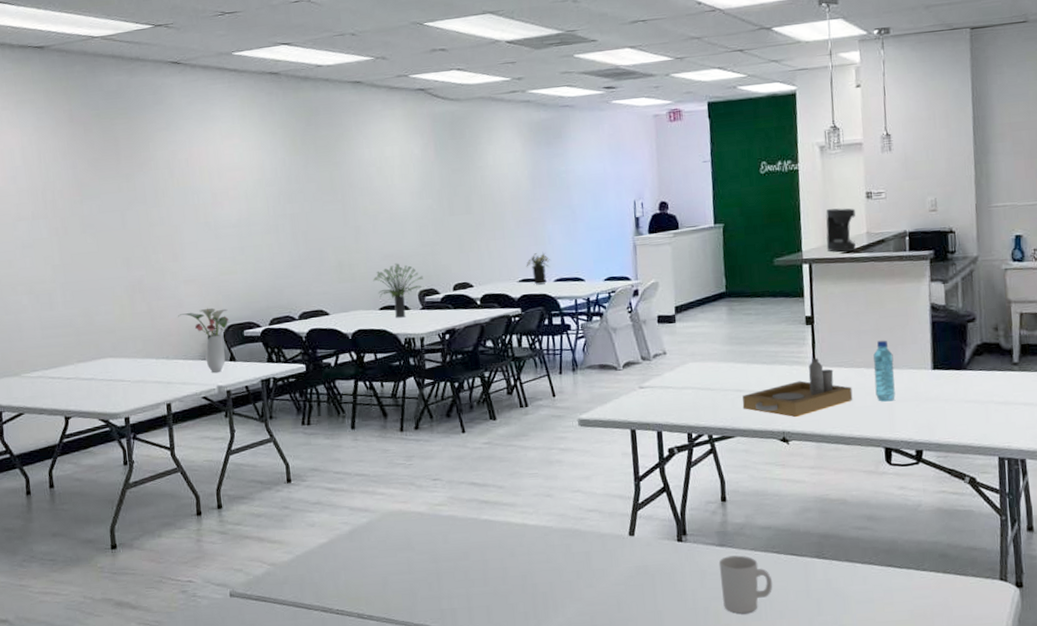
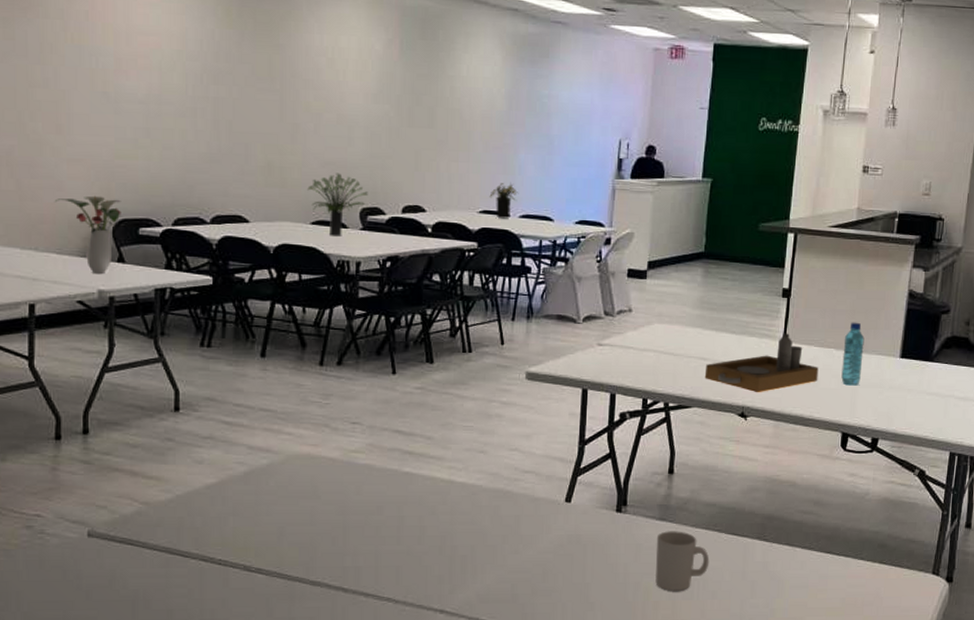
coffee maker: present [825,208,856,252] -> none [814,177,849,226]

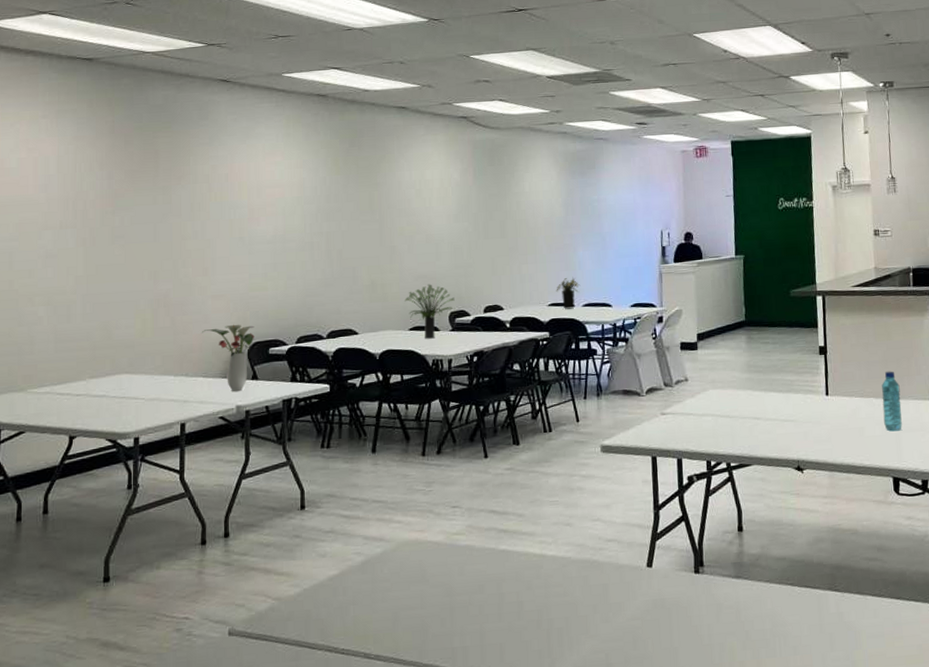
mug: present [654,531,710,591] -> none [734,587,787,650]
serving tray: present [704,333,819,392] -> none [759,387,863,445]

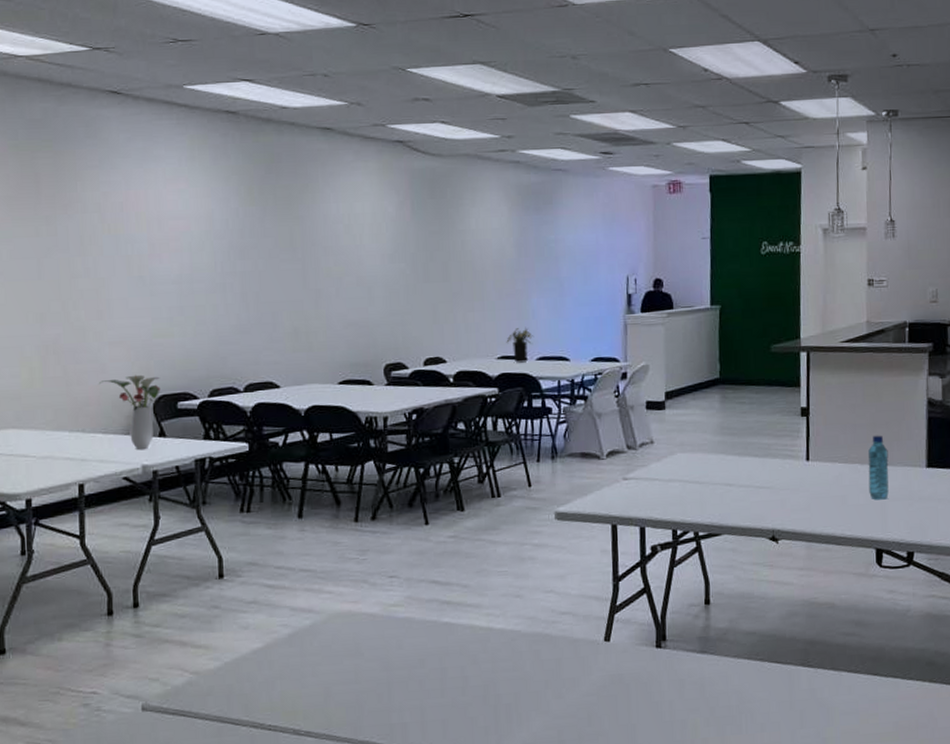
flower arrangement: present [405,284,455,339] -> none [333,332,390,394]

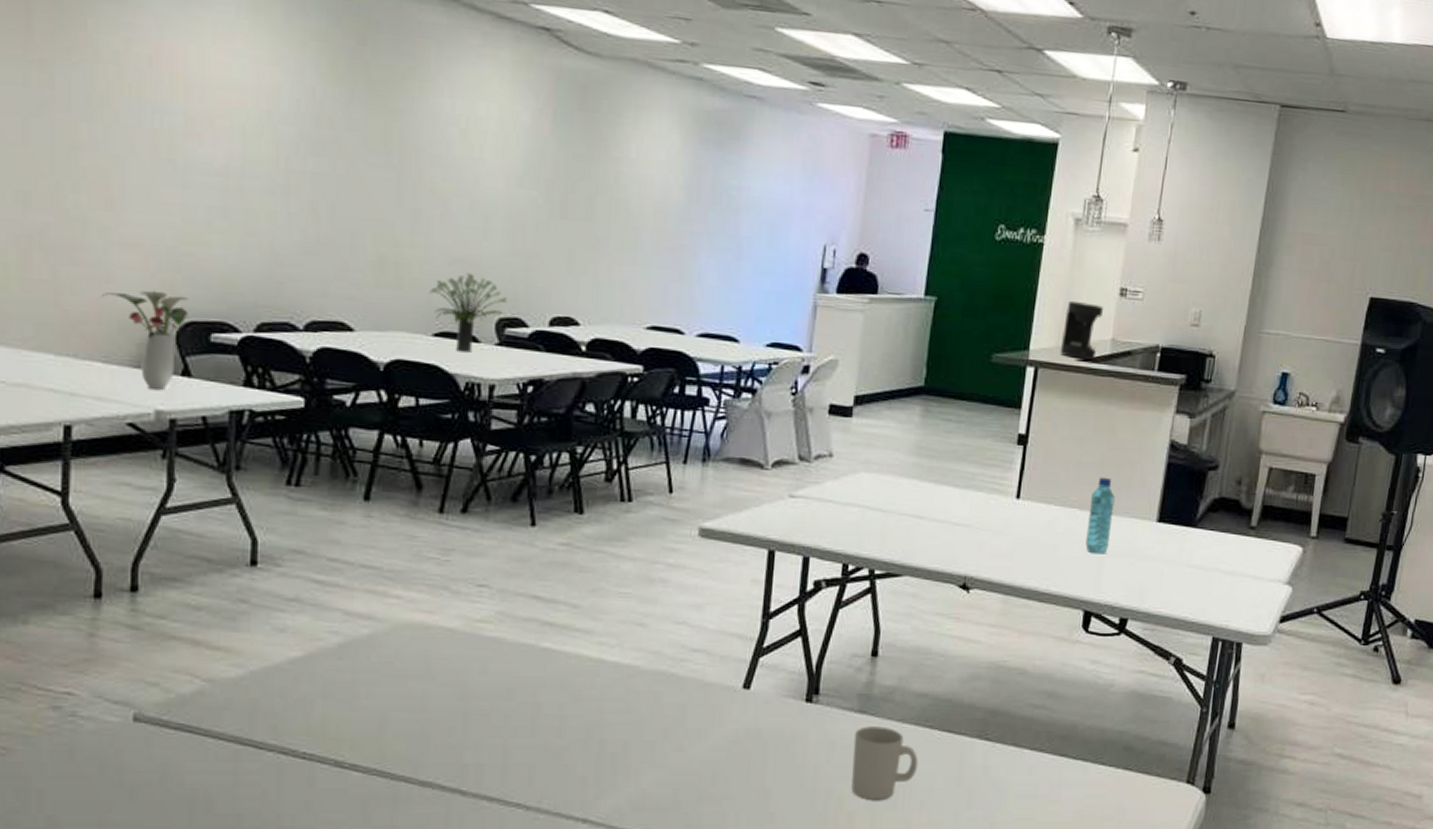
flower arrangement: none [333,332,390,394] -> present [429,273,507,353]
flower arrangement: present [506,326,534,363] -> none [660,292,697,338]
mug: none [699,663,755,727] -> present [850,726,919,799]
coffee maker: none [825,294,856,341] -> present [1060,300,1103,361]

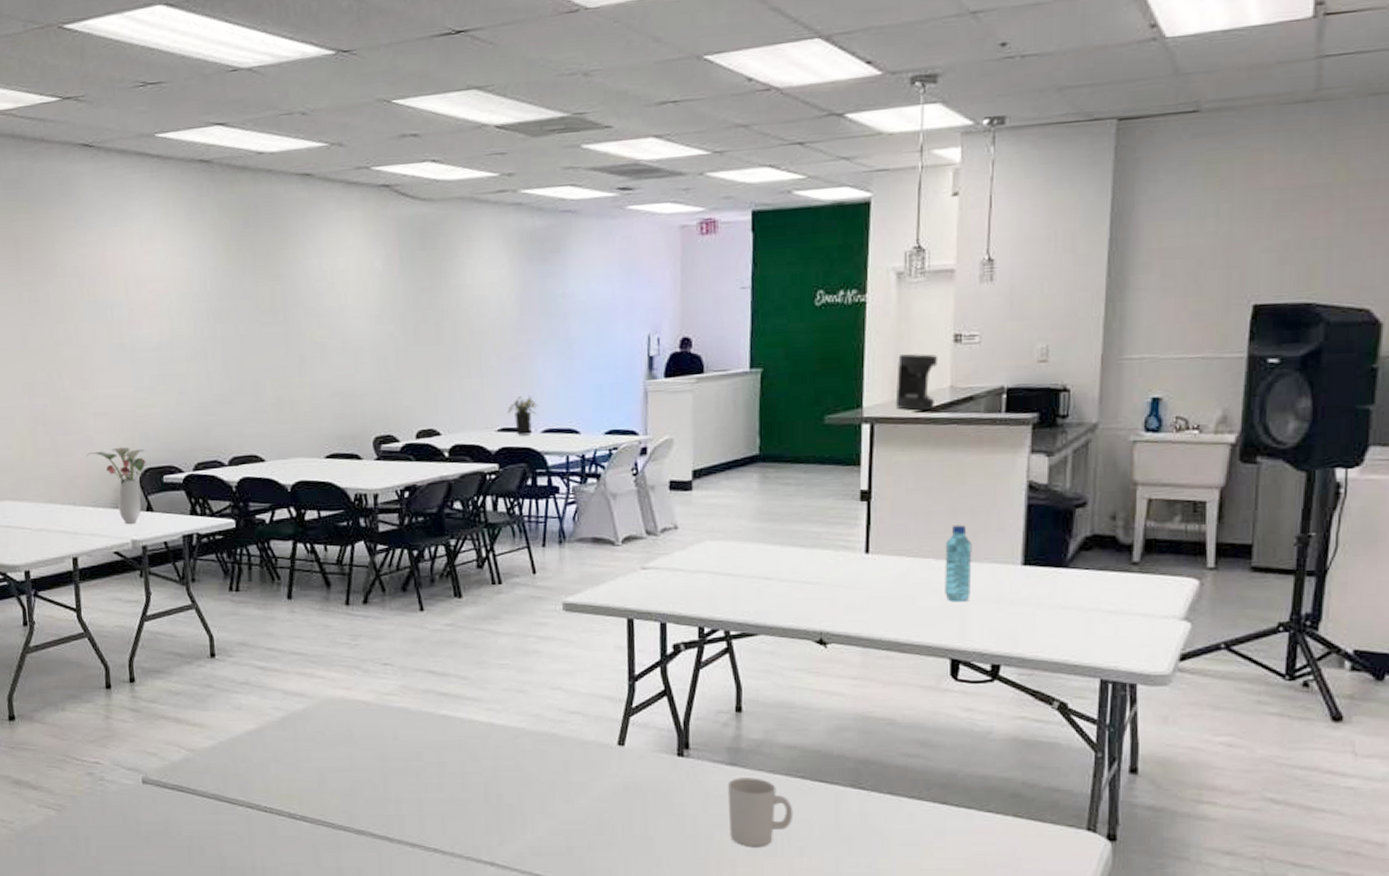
flower arrangement: present [429,273,507,353] -> none [319,402,380,469]
flower arrangement: none [660,292,697,338] -> present [507,394,539,436]

